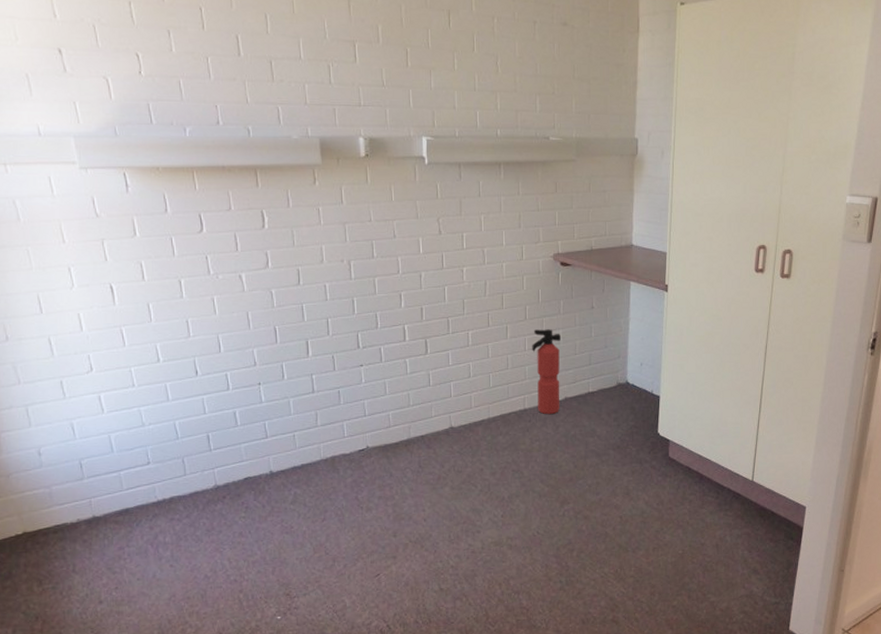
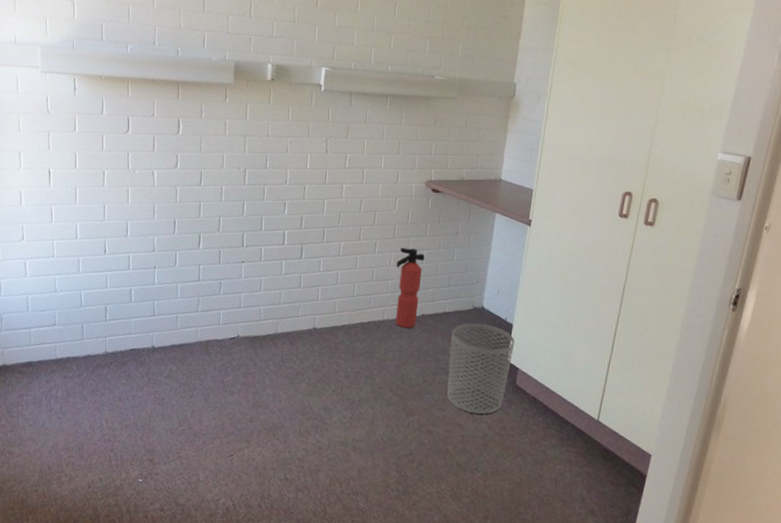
waste bin: none [598,400,664,492] -> present [447,323,515,414]

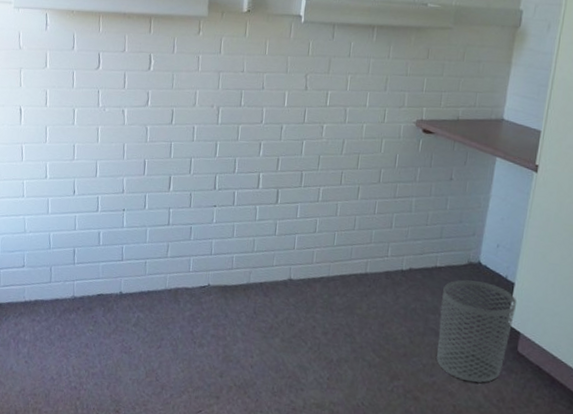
fire extinguisher: present [395,247,425,329] -> none [379,194,413,284]

